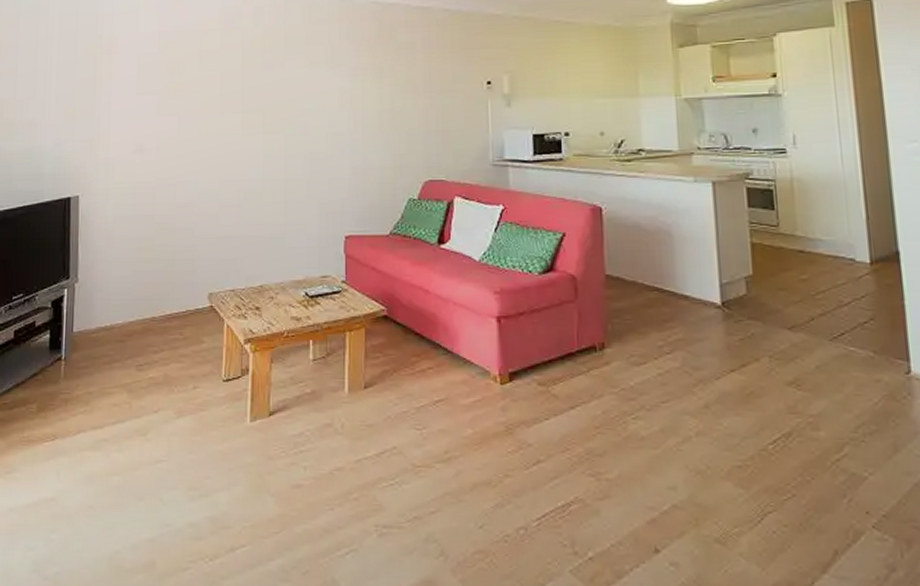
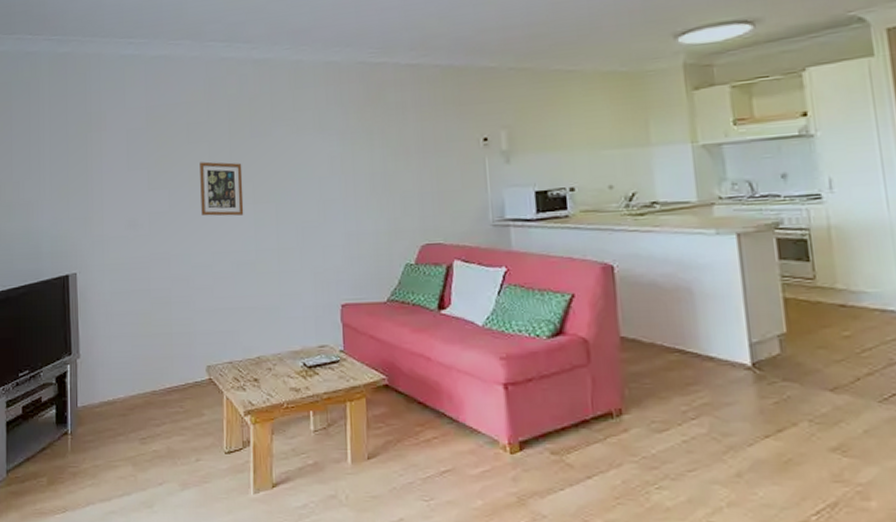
picture frame: none [210,90,253,145] -> present [200,161,244,216]

